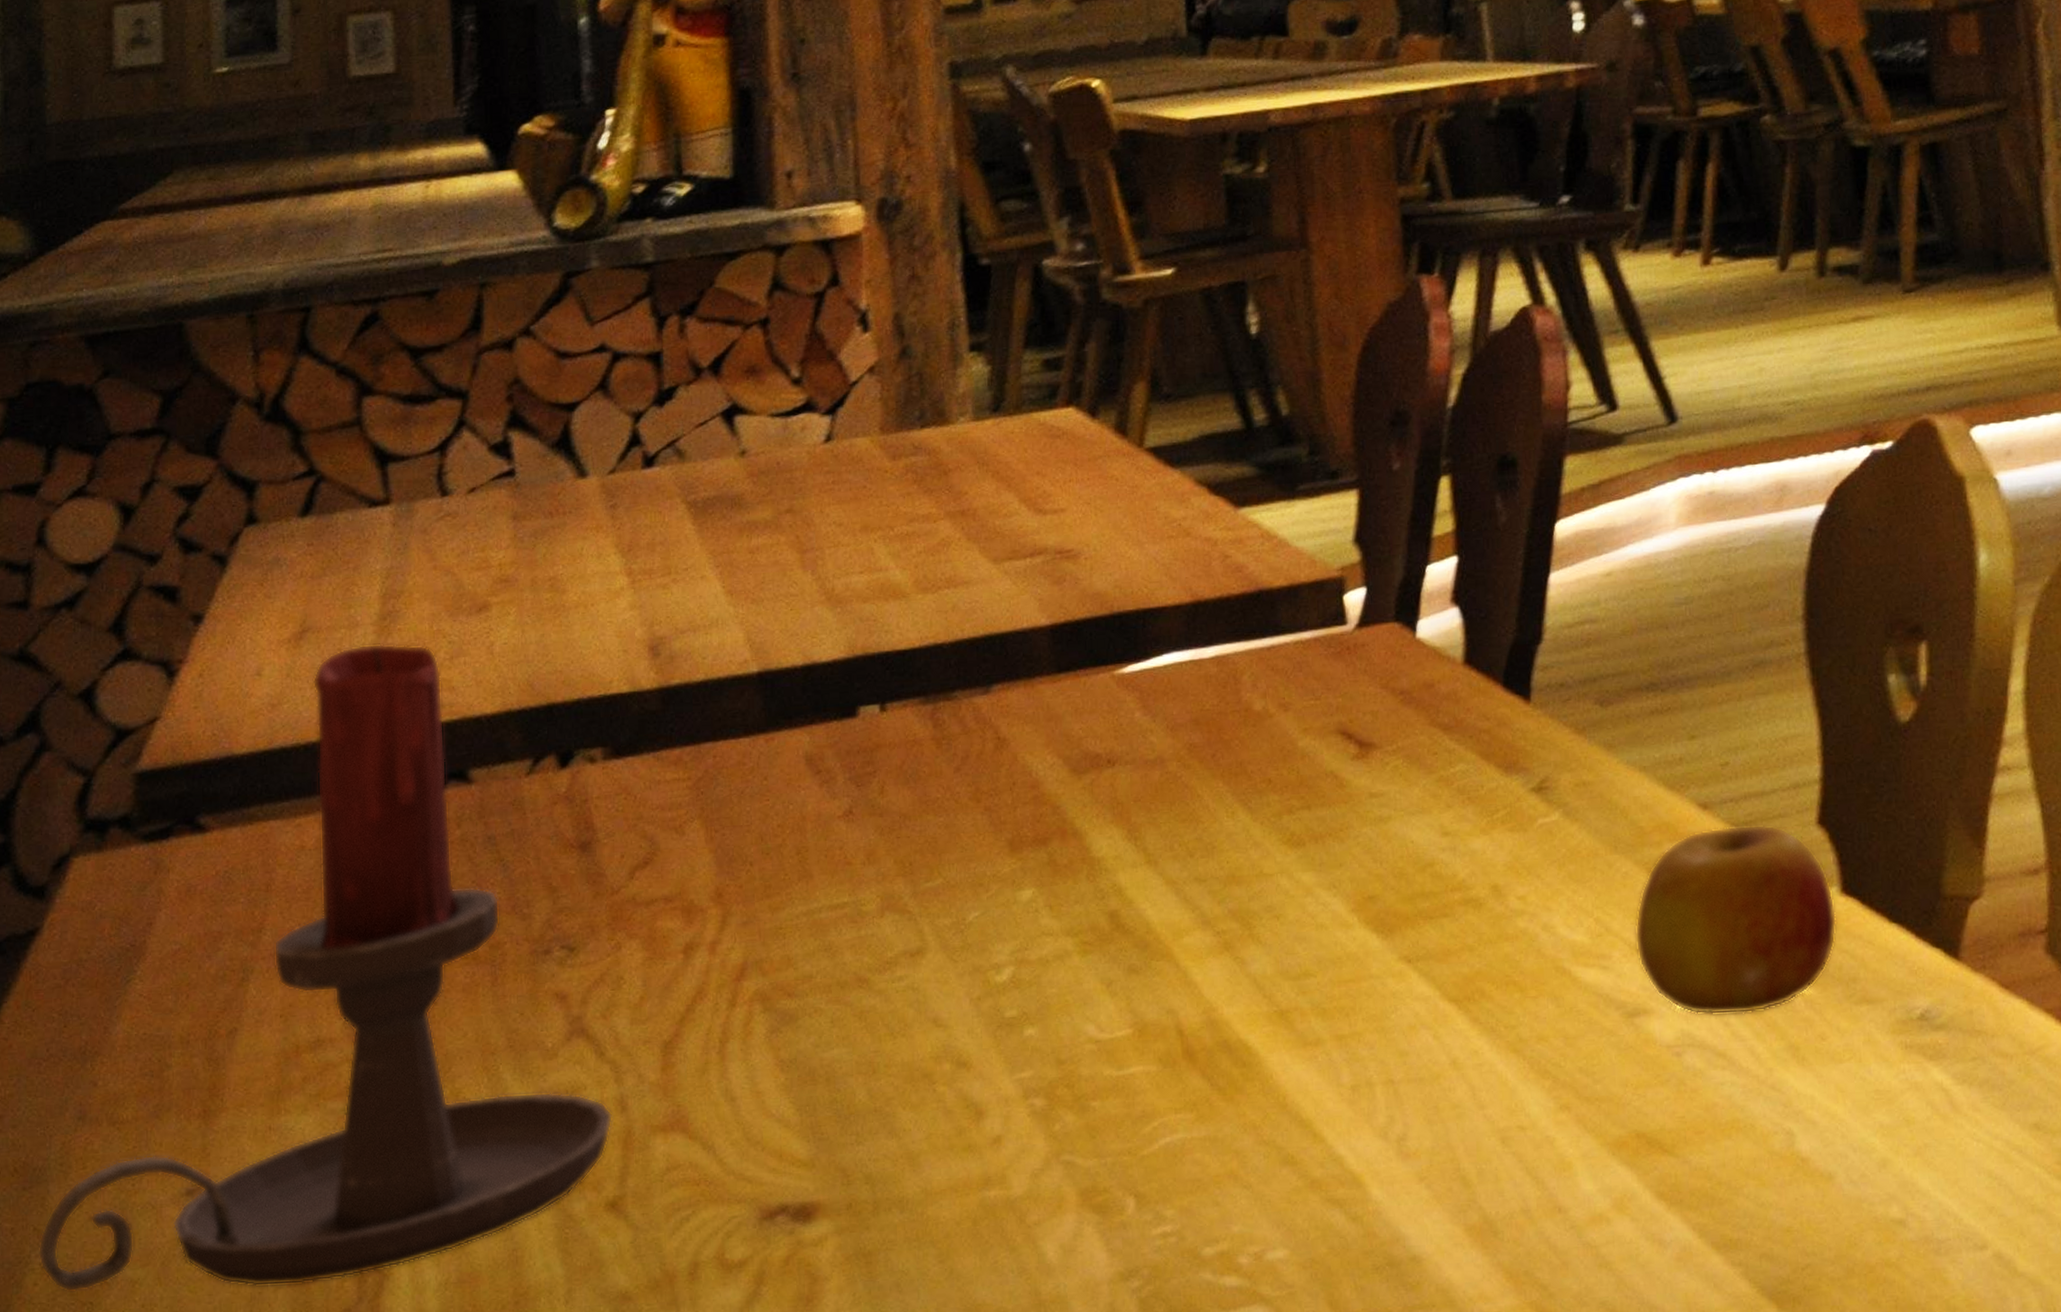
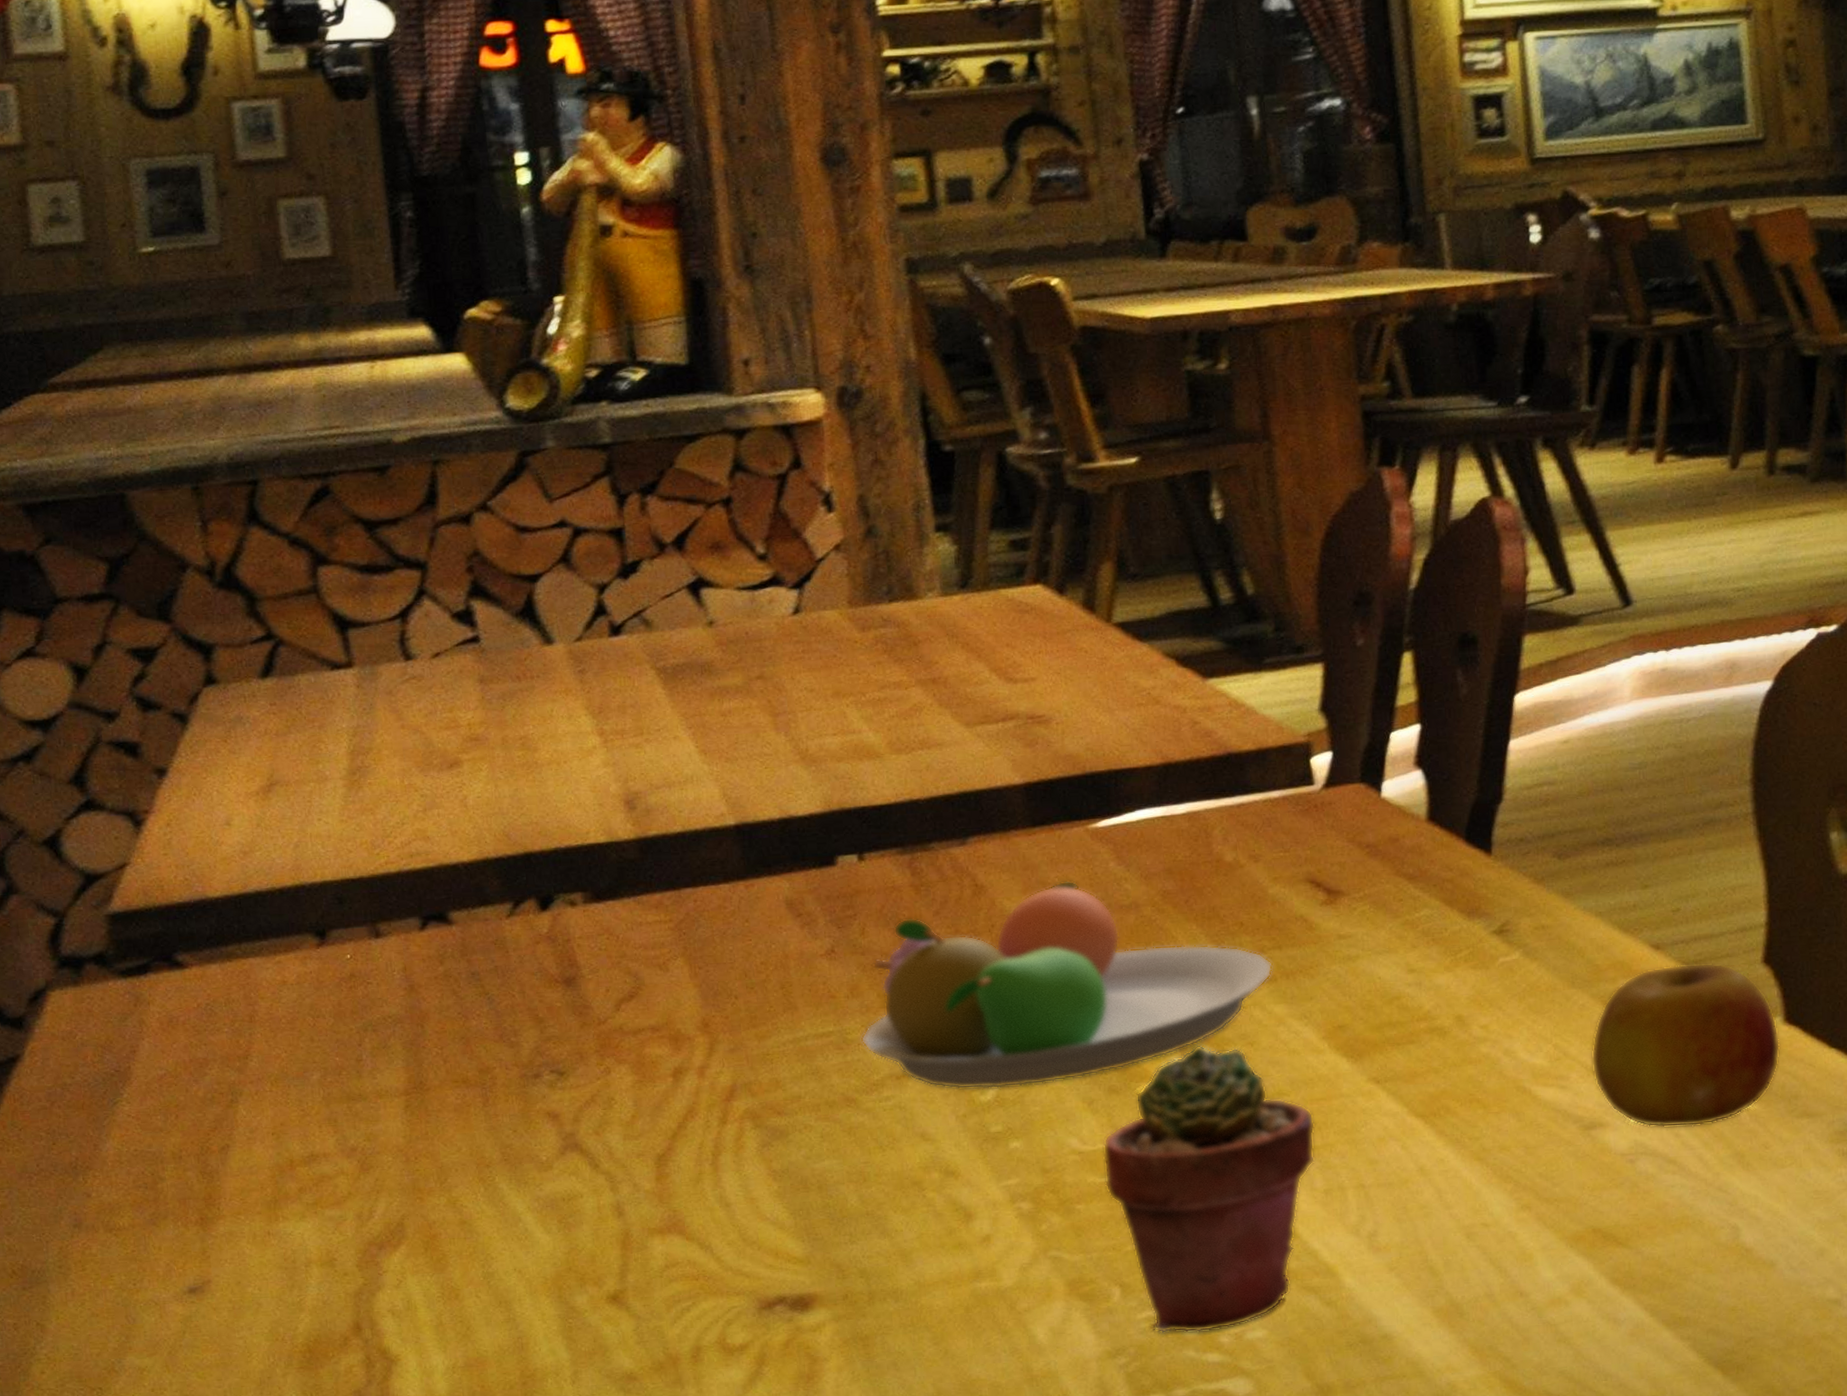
candle holder: present [38,643,613,1292] -> none [42,796,611,1379]
fruit bowl: none [875,732,1301,969] -> present [860,880,1273,1090]
potted succulent: none [1120,917,1343,1253] -> present [1102,1043,1316,1334]

